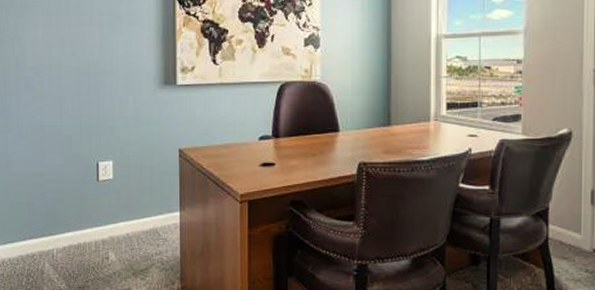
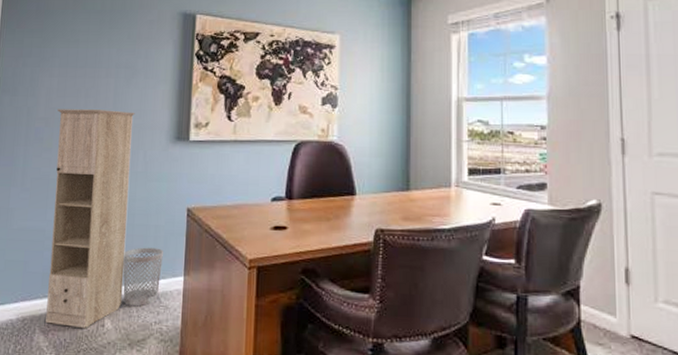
storage cabinet: none [45,57,124,261] -> present [46,109,135,328]
wastebasket: none [122,186,159,240] -> present [123,247,163,307]

